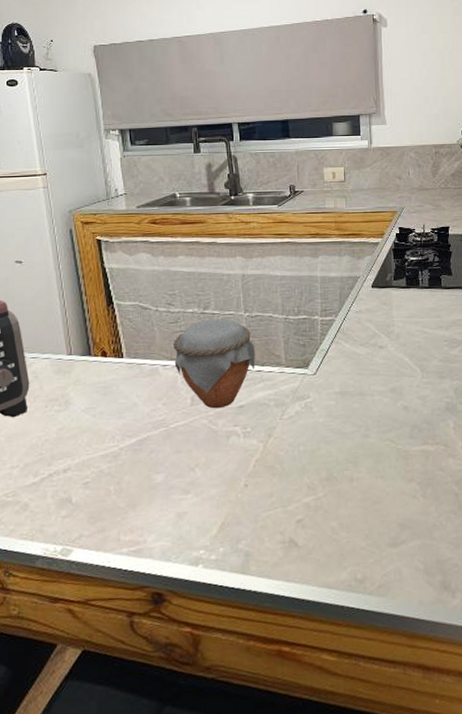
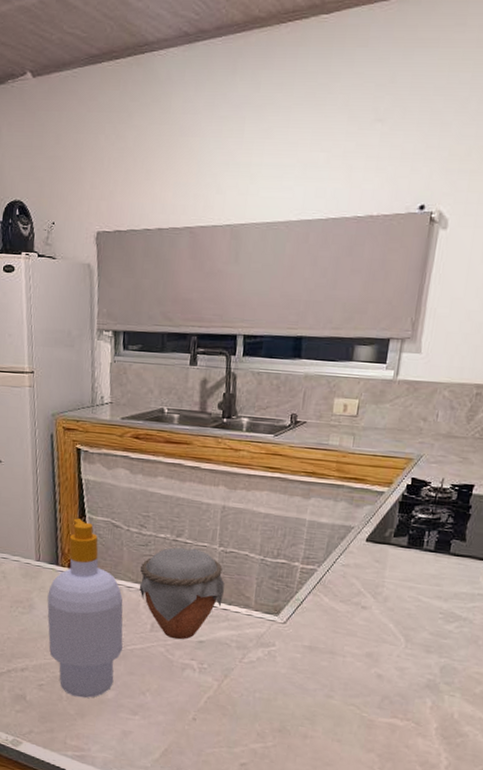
soap bottle: none [83,307,167,488] -> present [47,518,123,698]

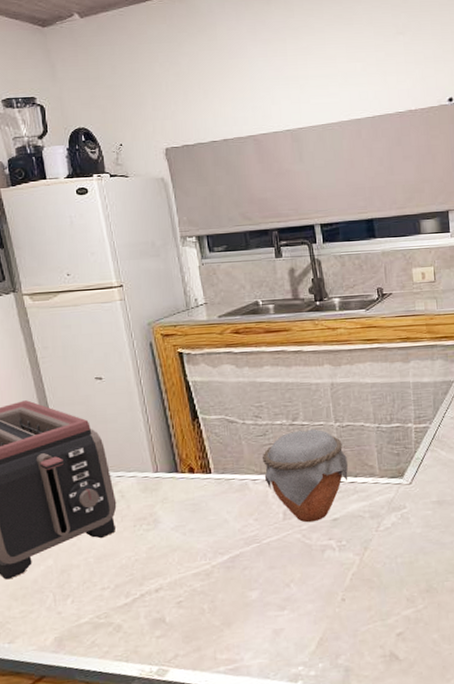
soap bottle: present [47,518,123,698] -> none [171,421,259,606]

